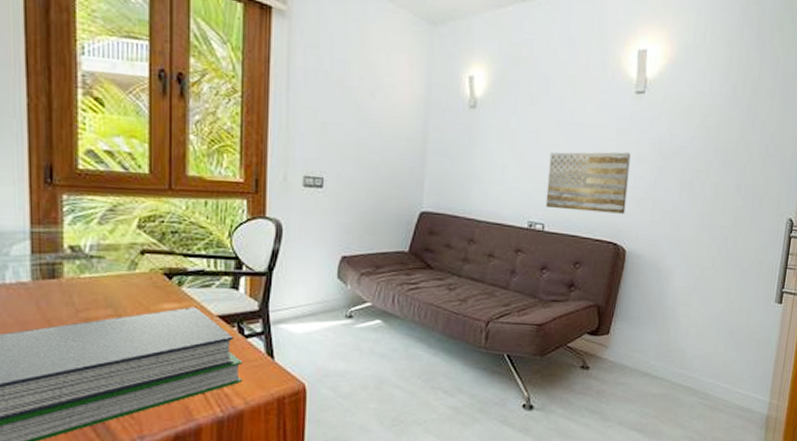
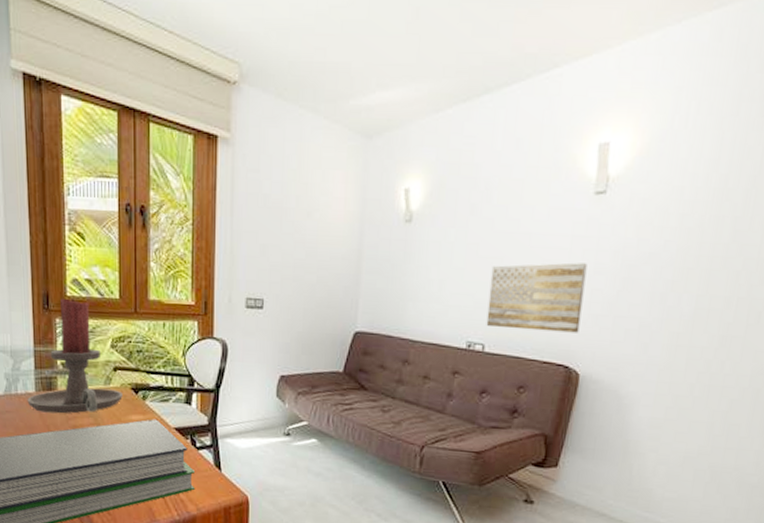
candle holder: none [19,171,152,306] -> present [27,298,122,414]

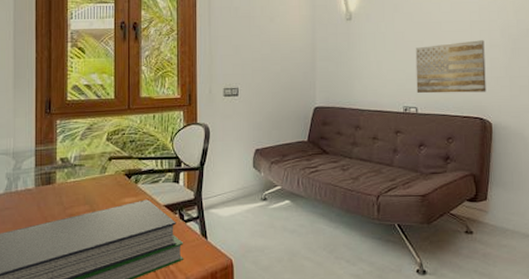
candle holder: present [27,298,122,414] -> none [26,102,117,205]

